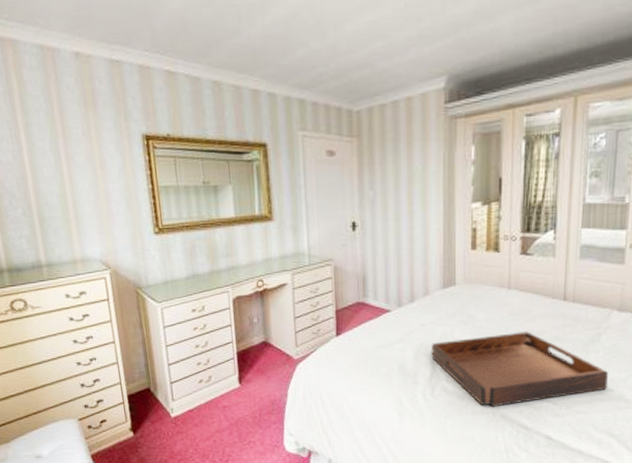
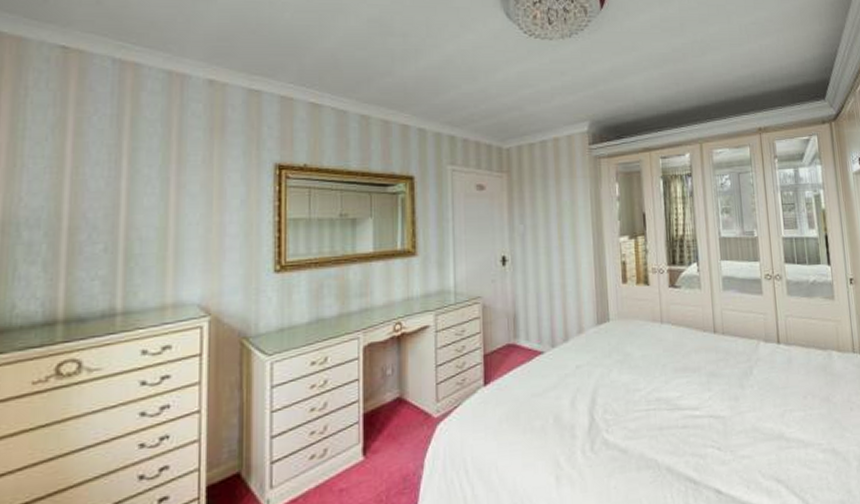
serving tray: present [431,331,608,407] -> none [588,368,767,459]

